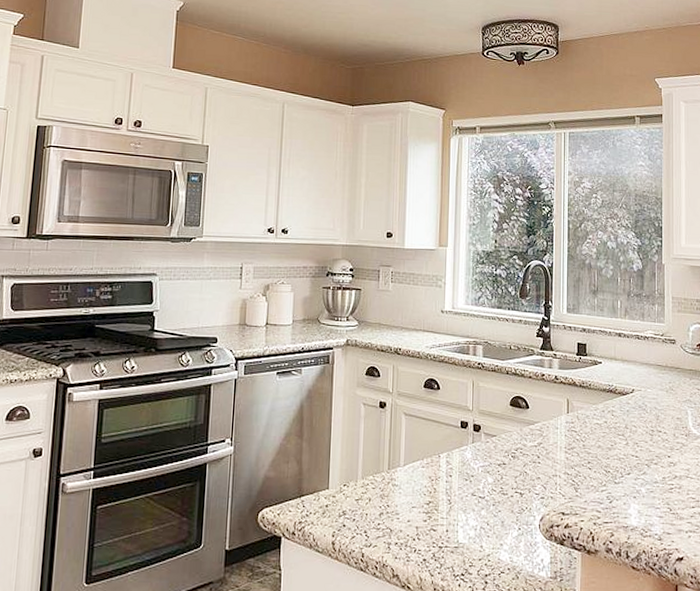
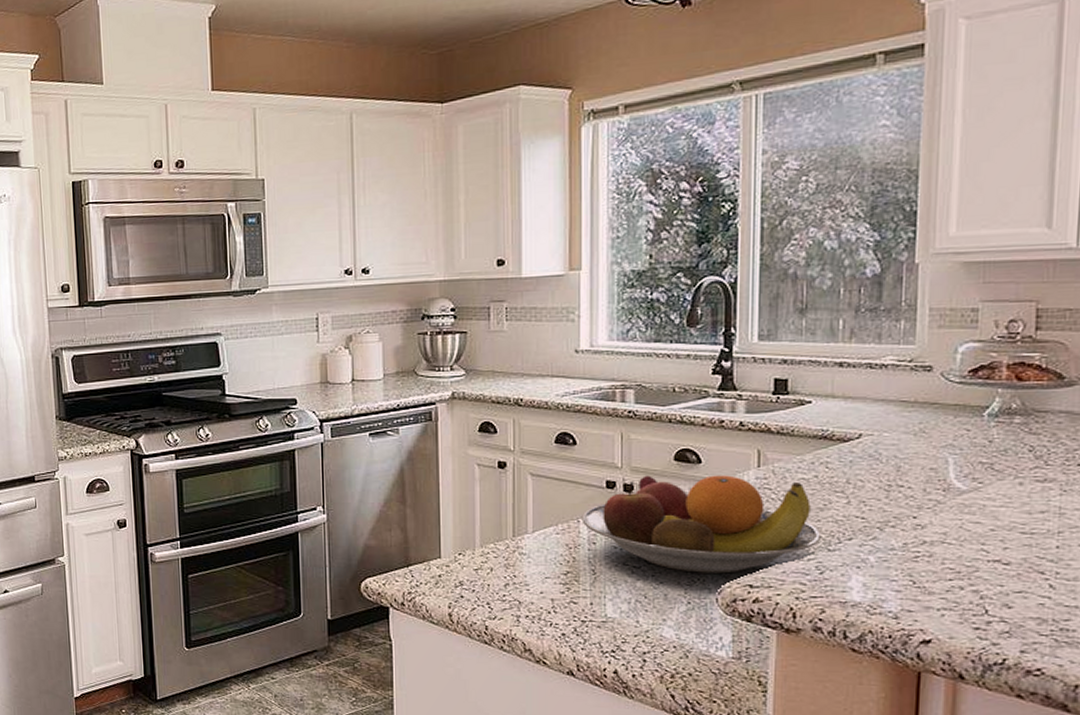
fruit bowl: none [442,418,609,503] -> present [582,475,820,574]

